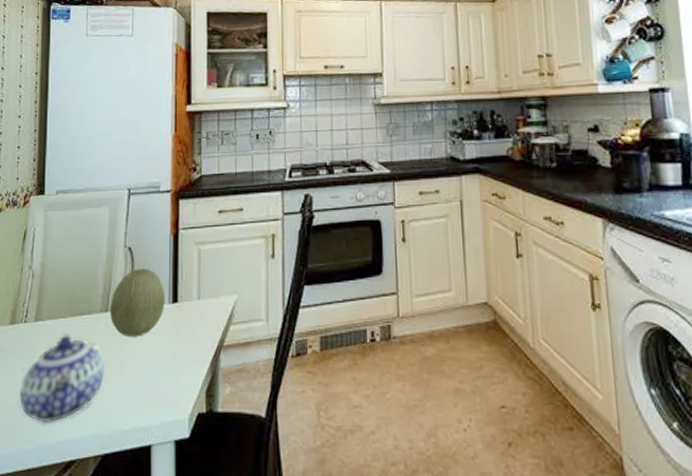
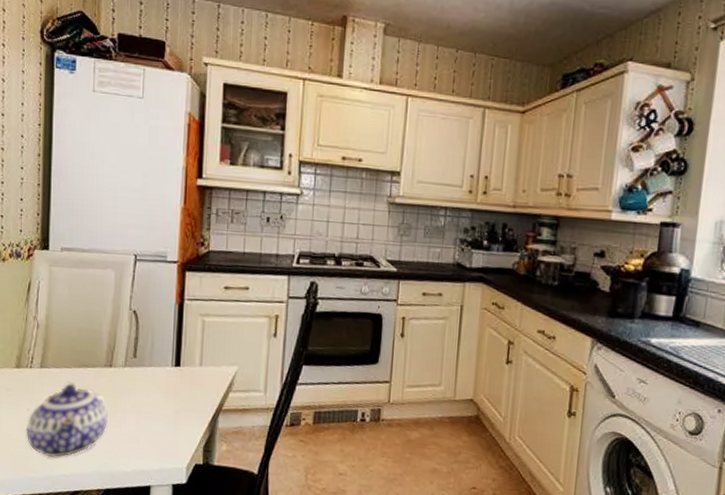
fruit: present [109,269,166,337] -> none [113,331,169,393]

